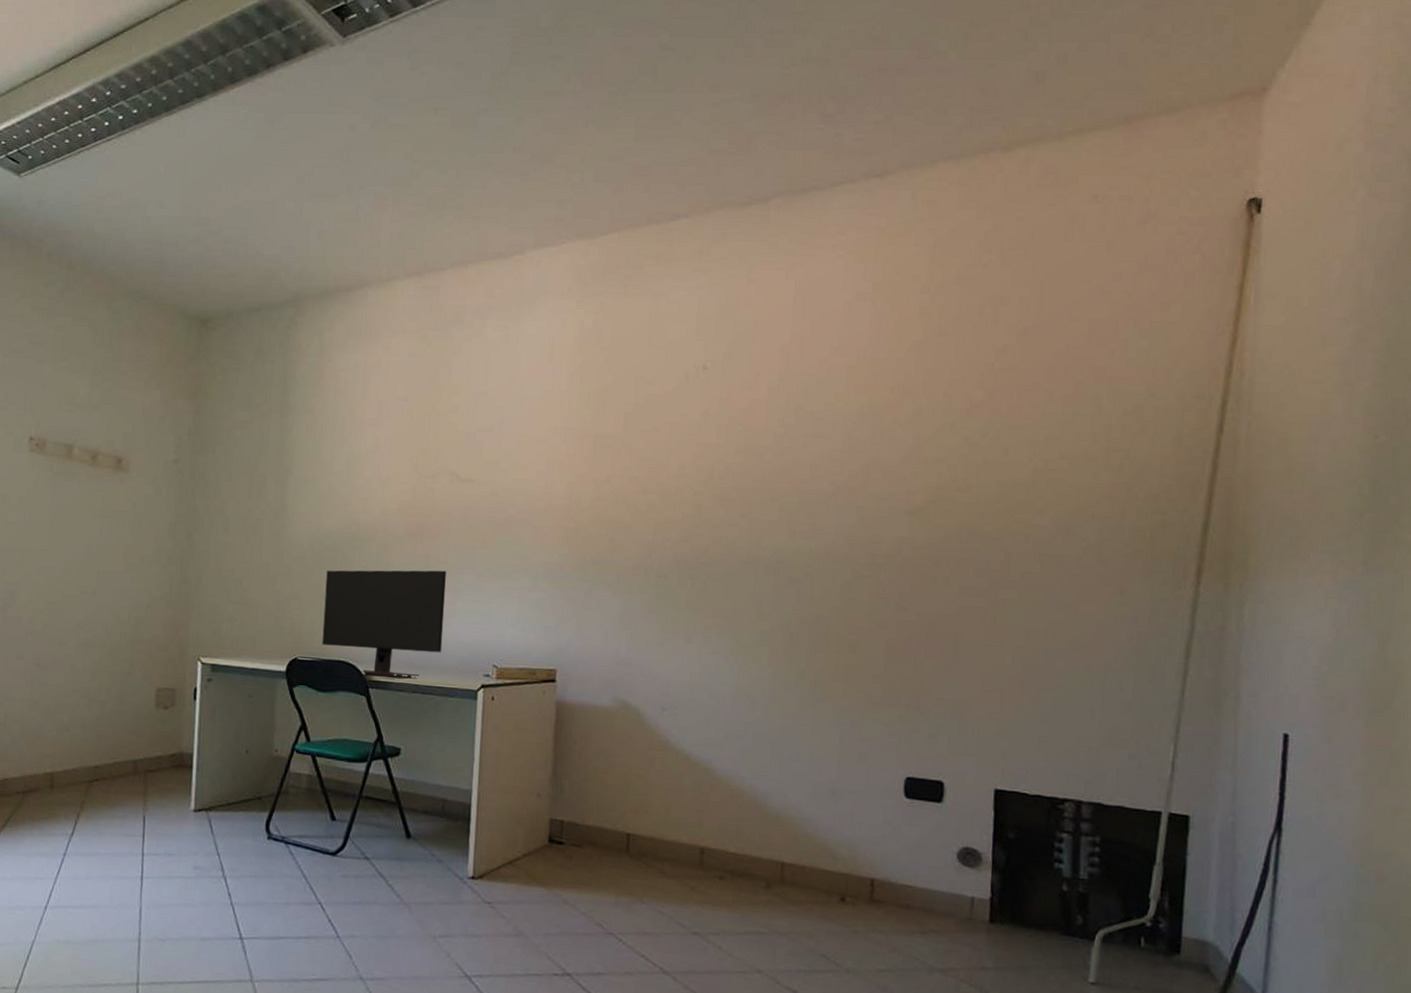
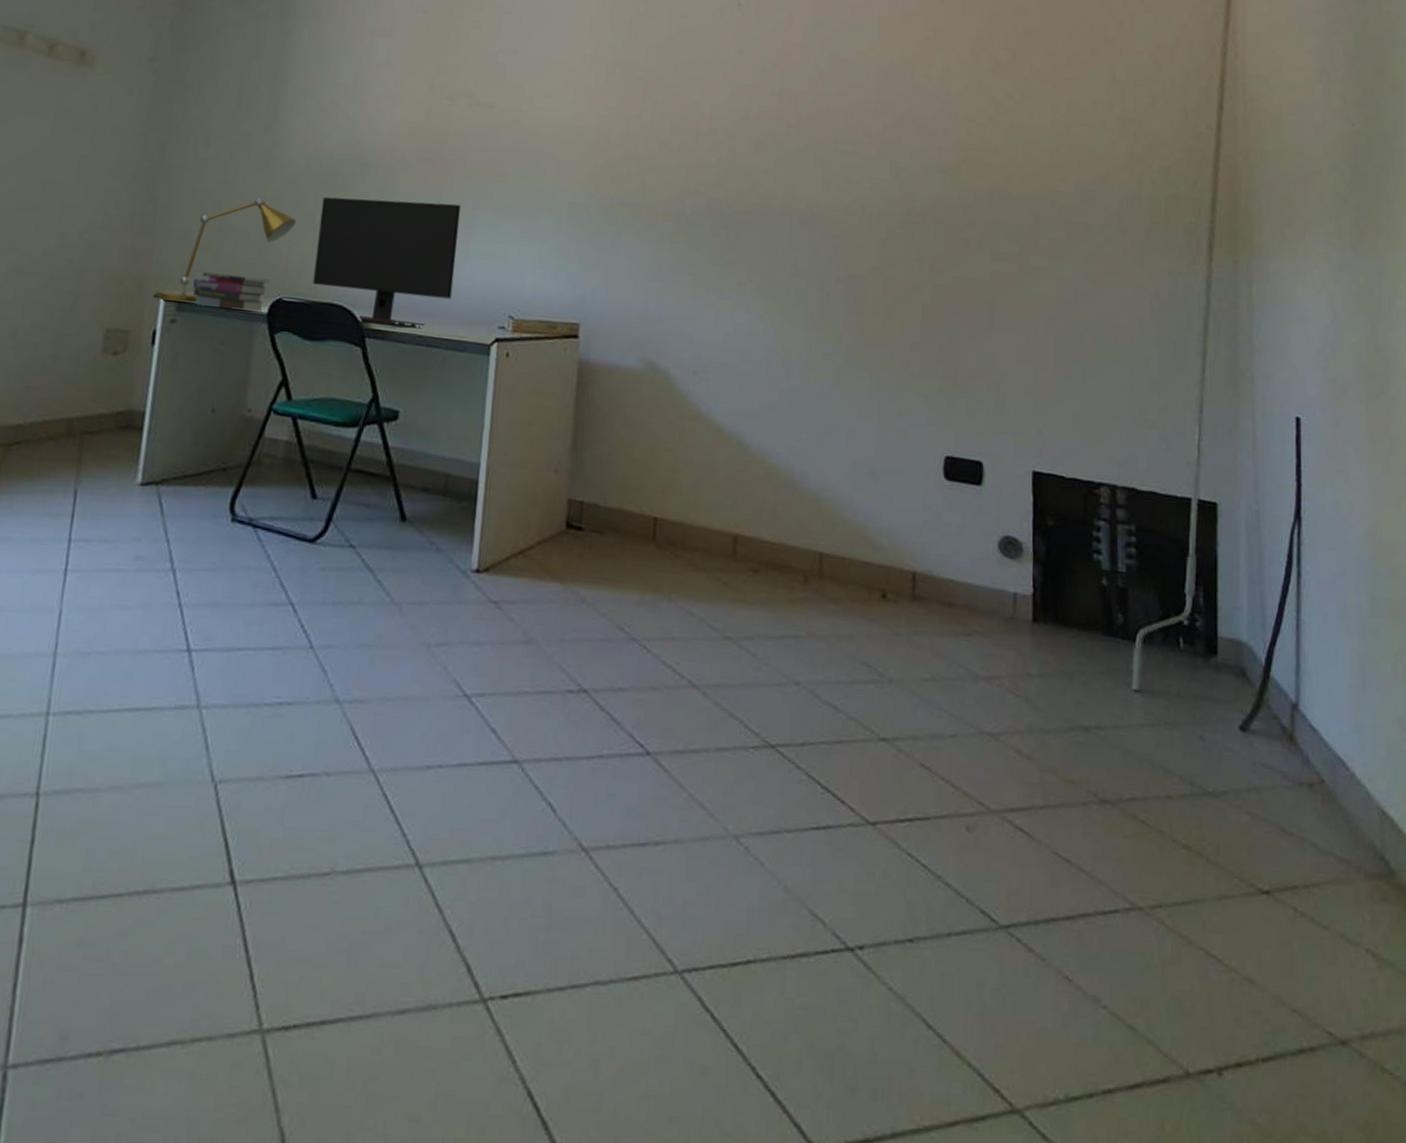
desk lamp: none [192,574,305,665] -> present [152,197,297,303]
books: none [224,639,287,670] -> present [193,272,270,312]

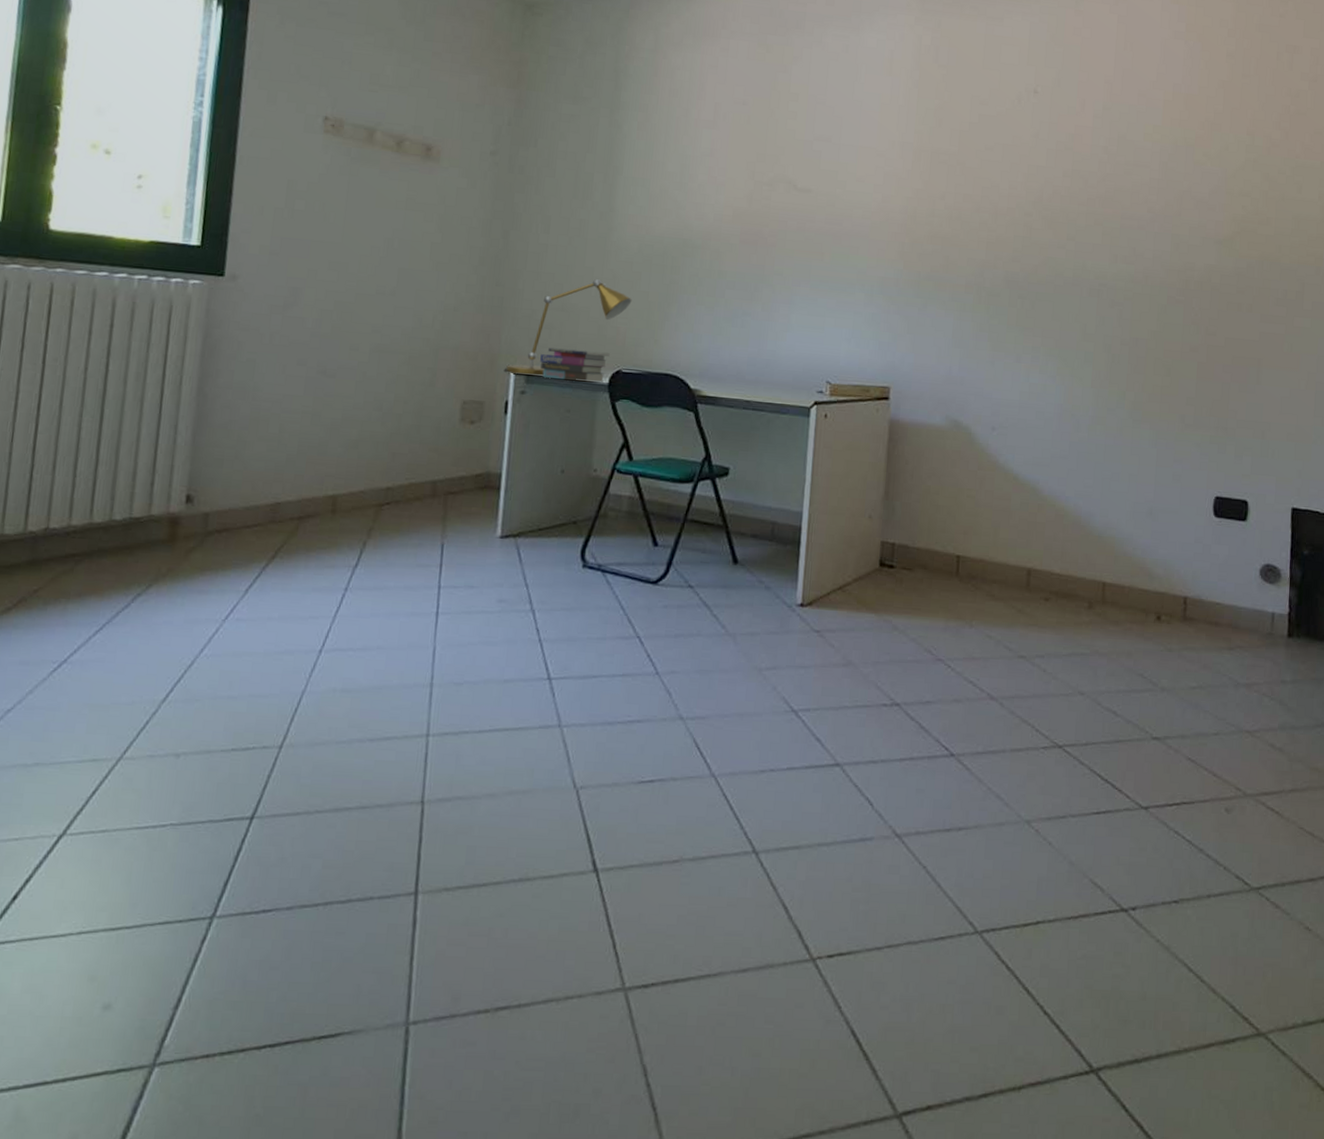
computer monitor: present [312,196,461,329] -> none [648,277,781,395]

